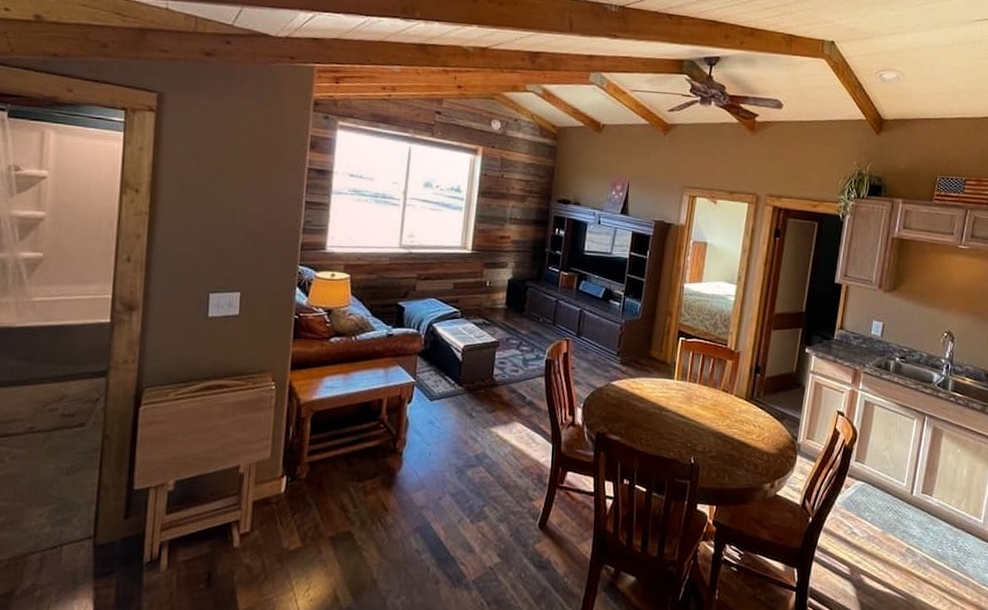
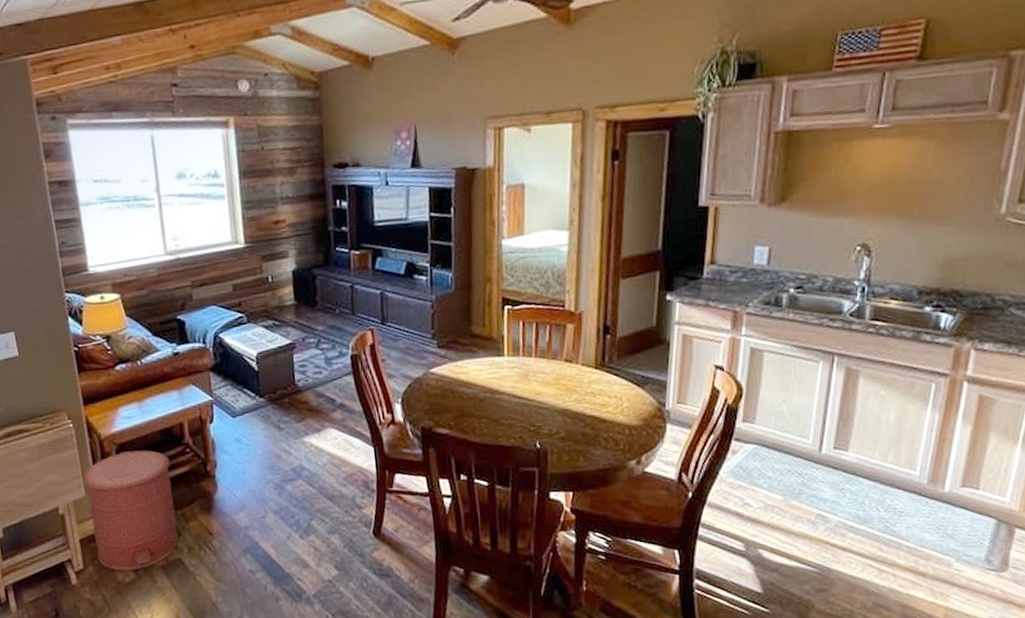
trash can: none [267,419,363,538] -> present [82,450,179,571]

